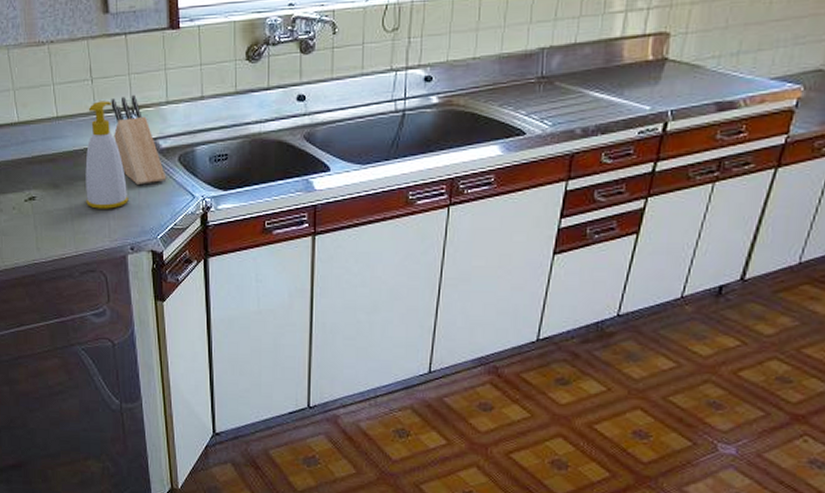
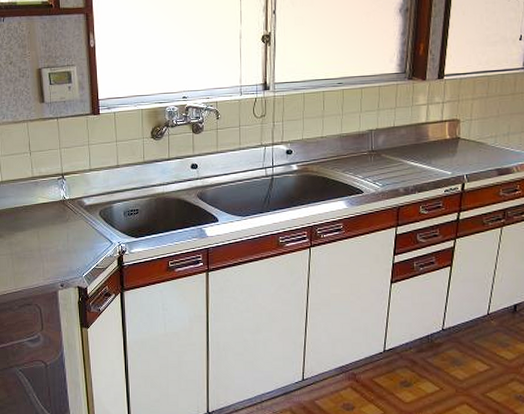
soap bottle: present [85,101,129,209] -> none [24,169,59,254]
knife block: present [111,95,165,185] -> none [45,164,89,234]

